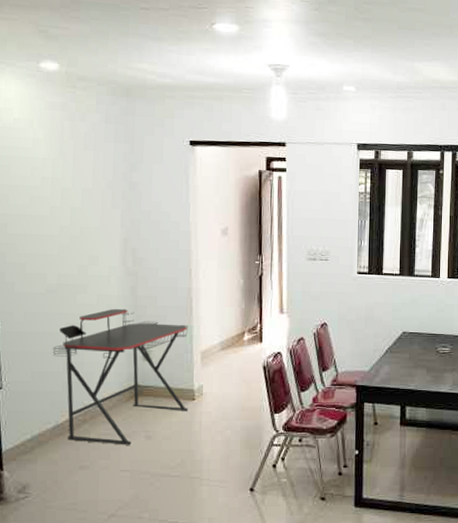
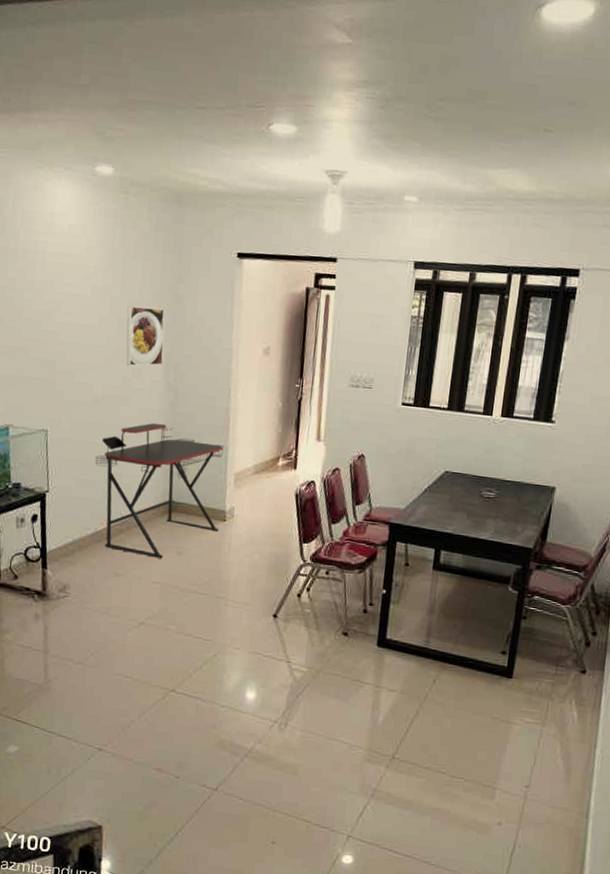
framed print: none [80,195,121,253] -> present [126,306,165,366]

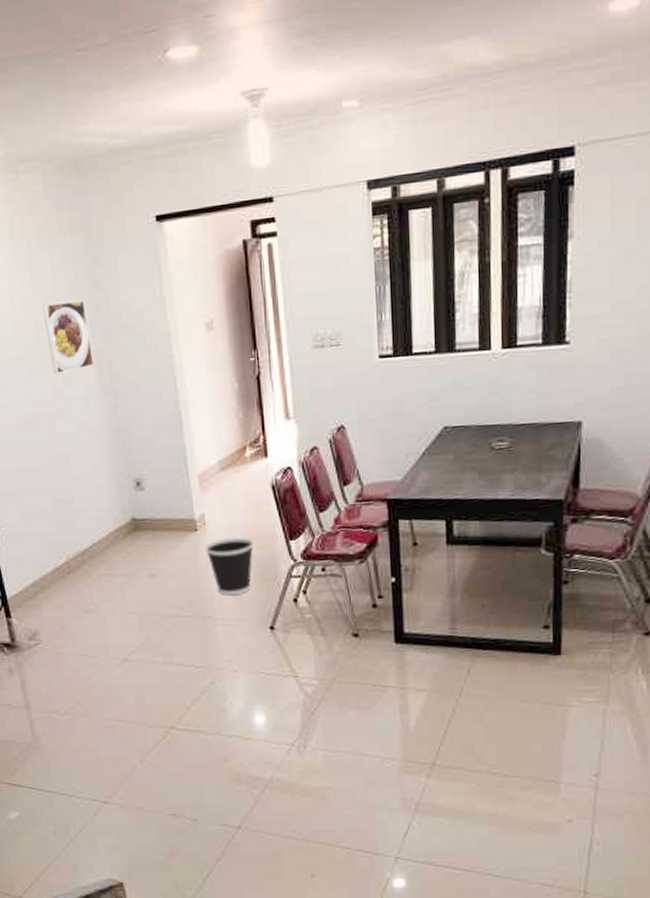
desk: present [95,423,224,559] -> none [39,432,192,586]
wastebasket: none [229,532,272,583] -> present [205,537,254,596]

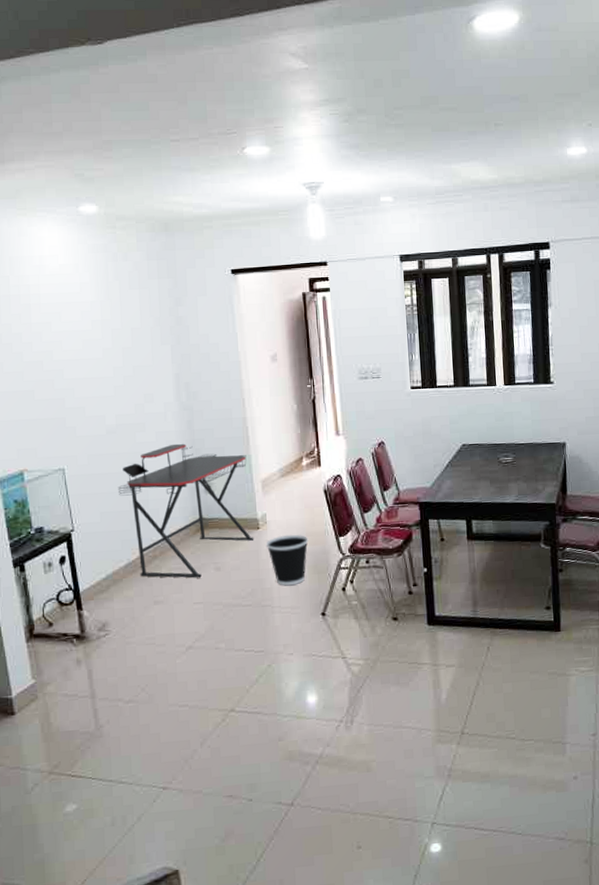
desk: none [39,432,192,586] -> present [117,443,254,578]
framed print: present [42,300,95,373] -> none [130,332,174,392]

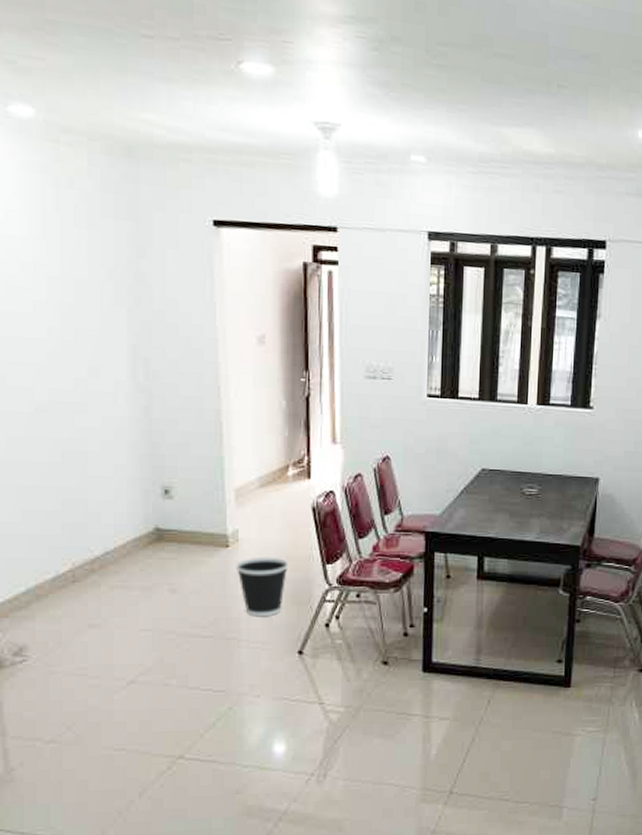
desk: present [117,443,254,578] -> none [46,433,222,600]

